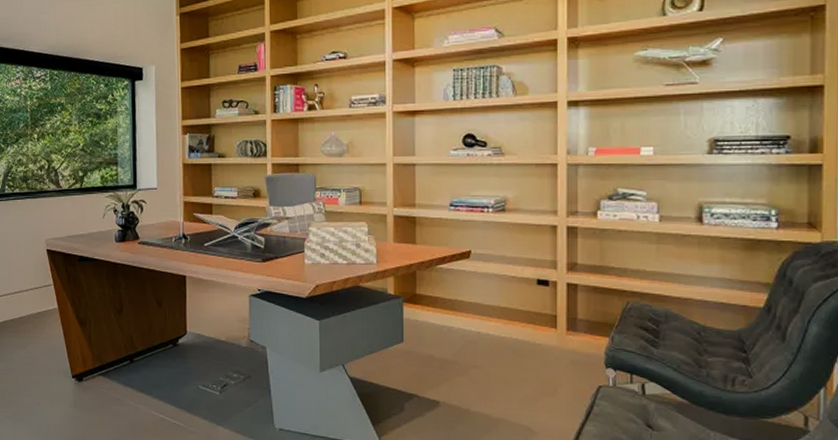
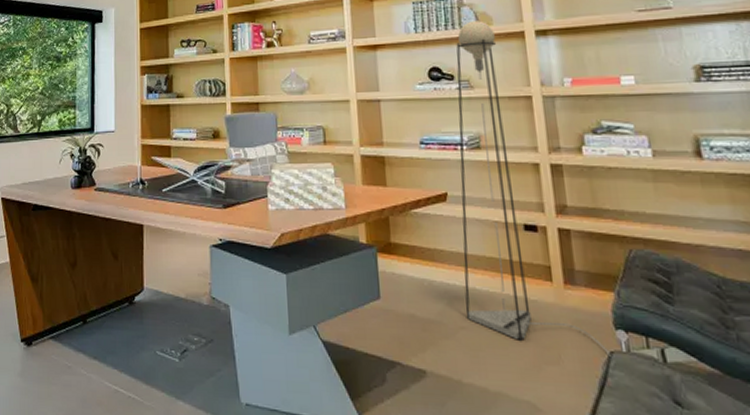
floor lamp: none [478,90,599,390] -> present [456,21,611,356]

